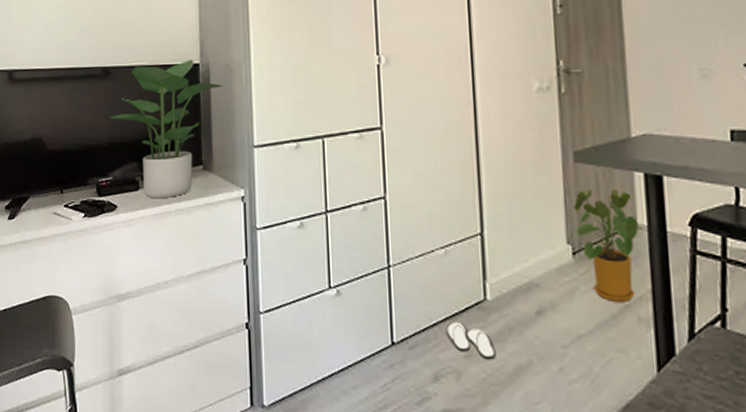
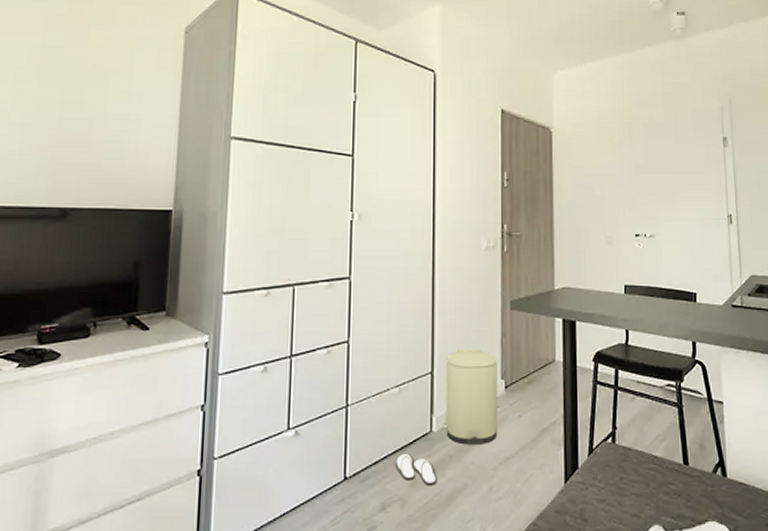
potted plant: present [109,59,223,199] -> none [61,205,196,346]
pedal bin: none [497,208,567,318] -> present [446,349,498,445]
house plant: present [574,189,647,302] -> none [508,332,563,427]

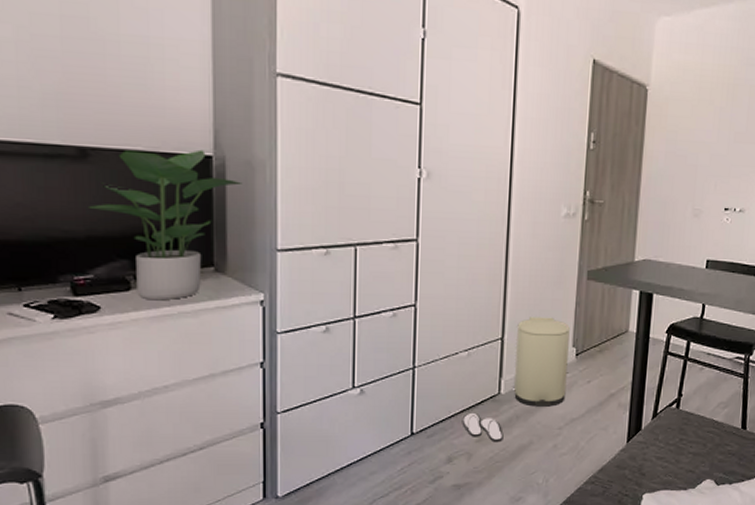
potted plant: none [61,205,196,346] -> present [87,149,243,301]

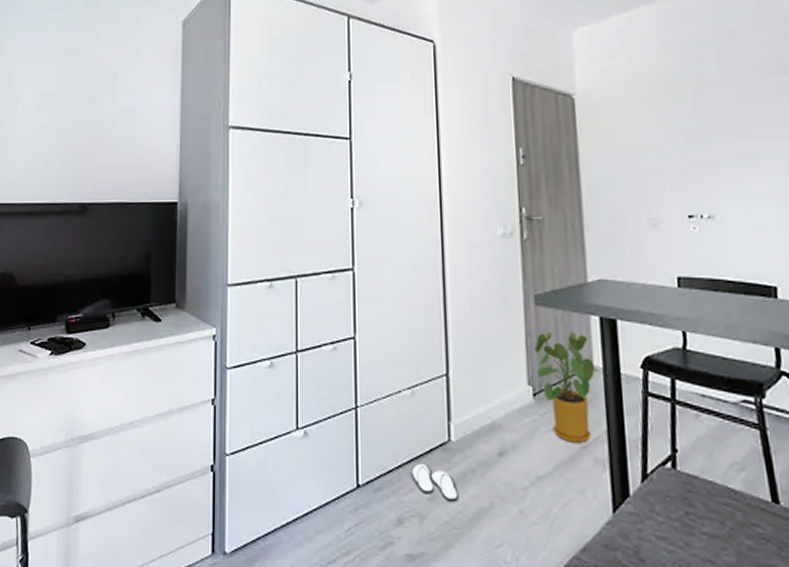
potted plant: present [87,149,243,301] -> none [83,197,200,337]
pedal bin: present [514,317,570,407] -> none [462,349,527,460]
house plant: none [580,302,636,392] -> present [534,331,603,443]

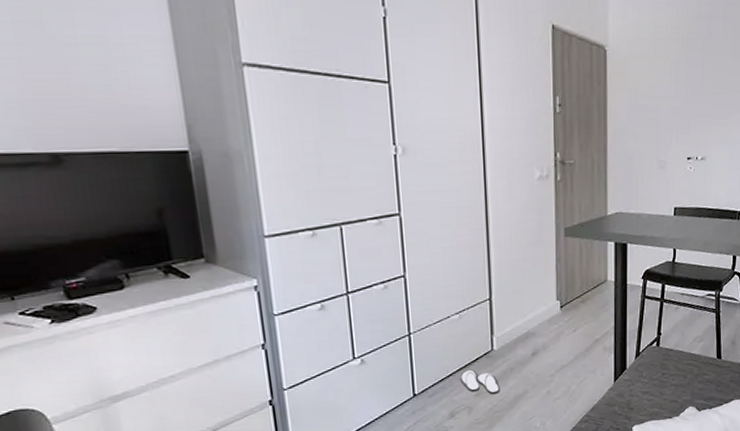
house plant: present [534,331,603,443] -> none [563,255,614,339]

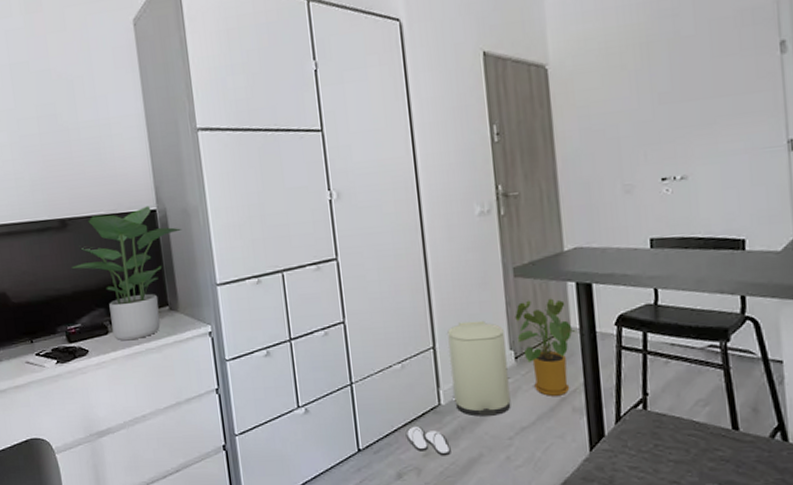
potted plant: none [69,145,222,297] -> present [71,205,182,341]
pedal bin: none [503,274,554,359] -> present [447,320,511,417]
house plant: none [563,255,614,339] -> present [515,298,580,396]

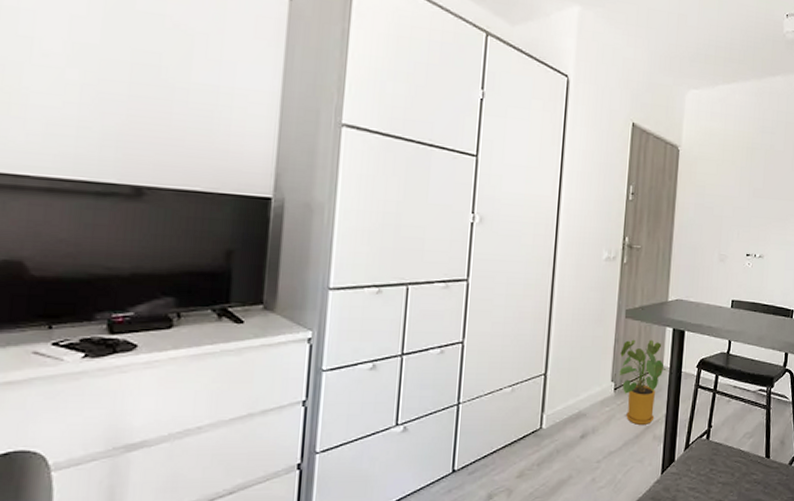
potted plant: present [71,205,182,341] -> none [136,190,300,339]
slippers: present [405,426,451,455] -> none [503,448,544,477]
pedal bin: present [447,320,511,417] -> none [555,353,609,441]

